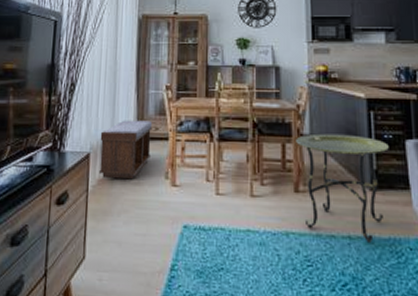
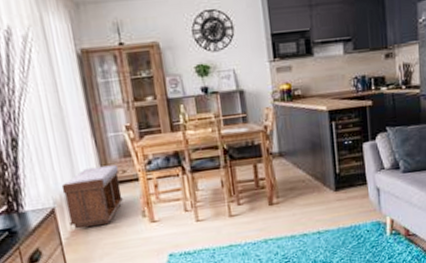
side table: present [296,133,389,243] -> none [266,145,349,234]

